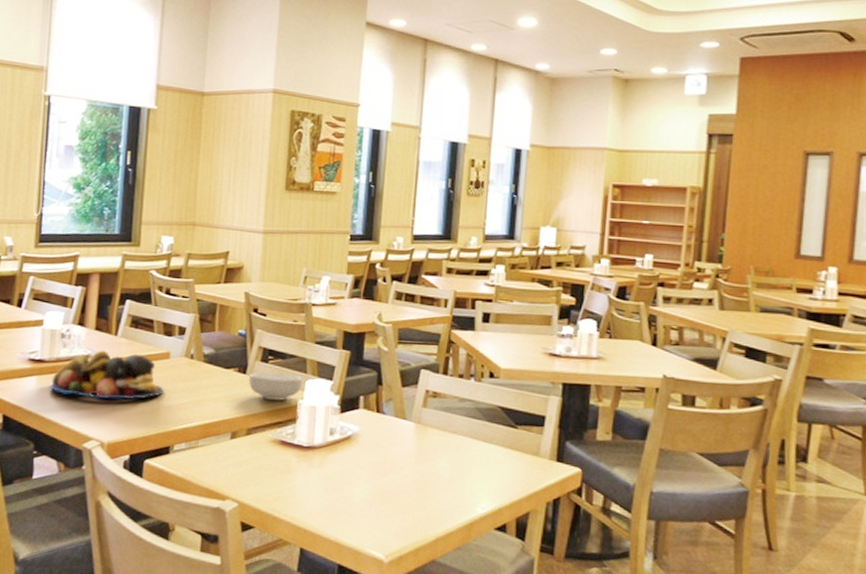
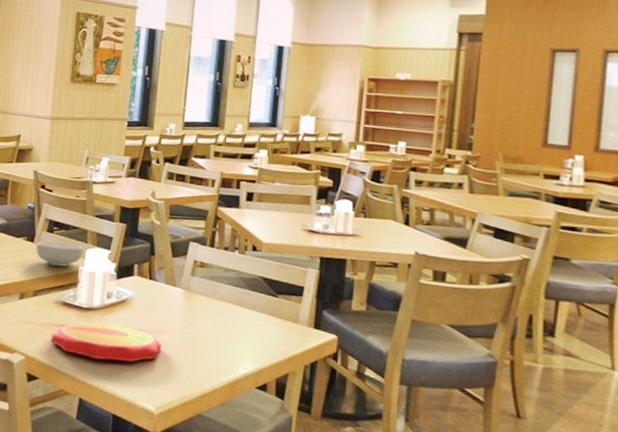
plate: none [267,462,392,505] -> present [51,322,162,362]

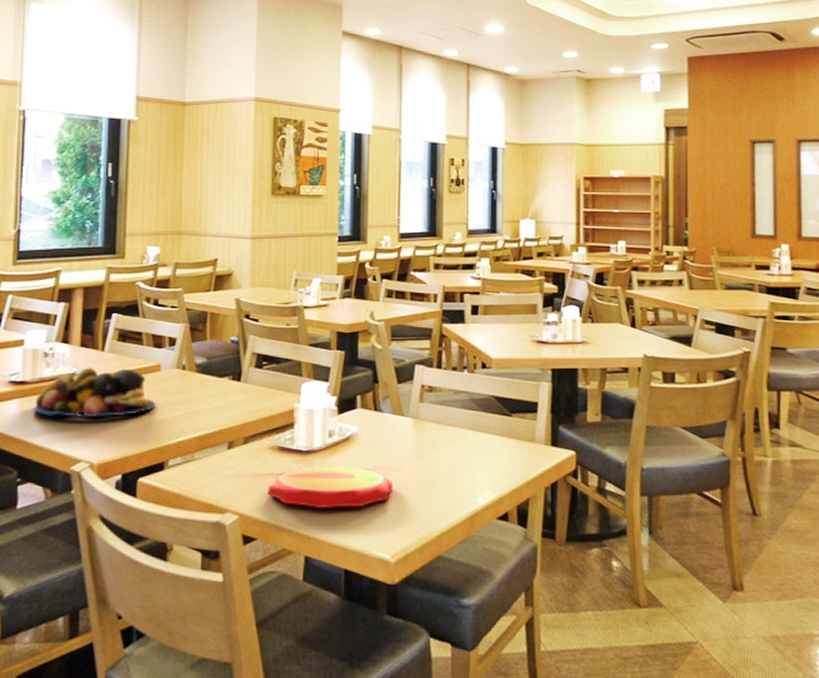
cereal bowl: present [36,241,84,267] -> none [244,378,299,407]

